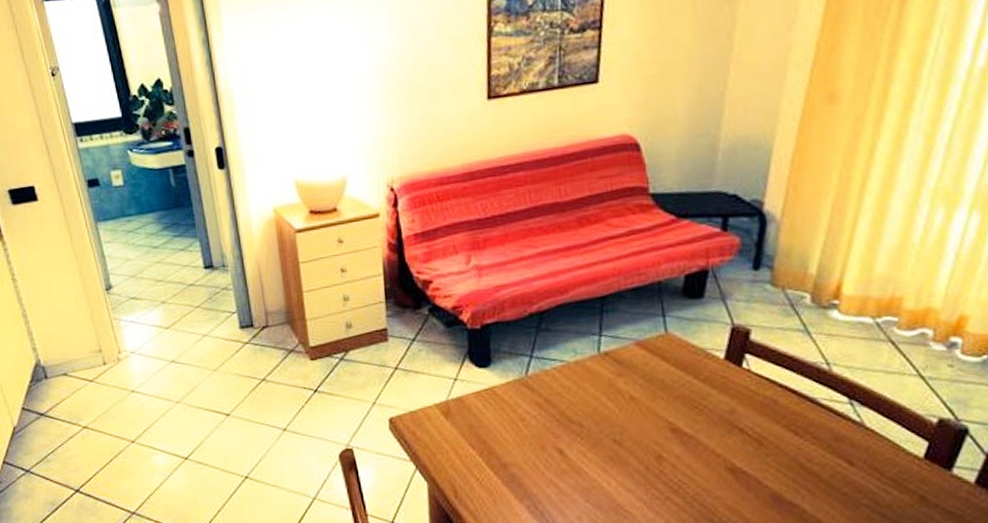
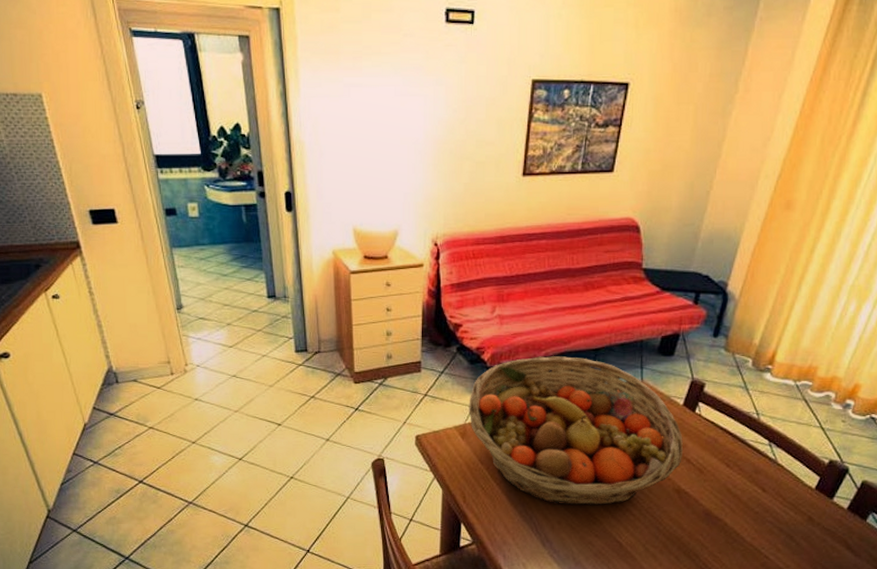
fruit basket: none [449,309,733,495] -> present [469,356,684,506]

